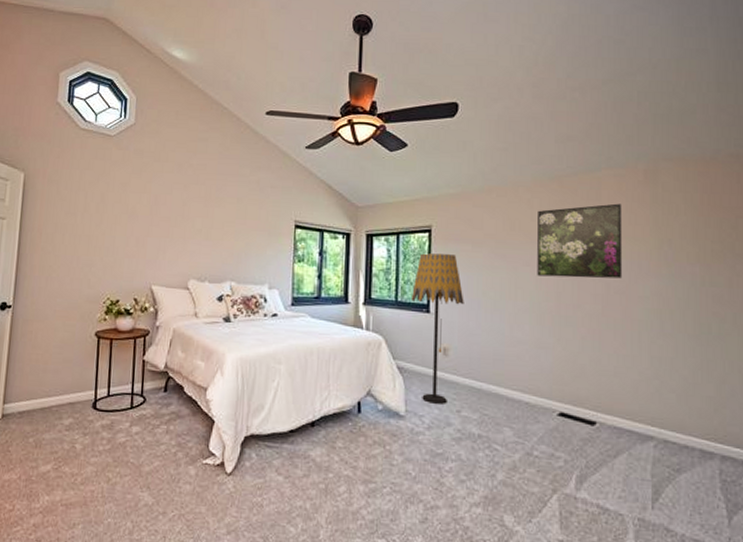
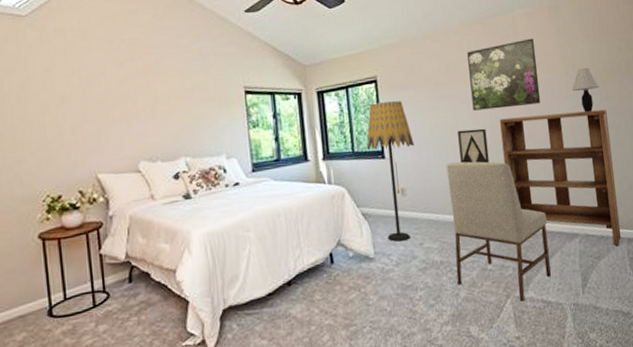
chair: none [495,328,615,501] -> present [446,161,551,301]
wall art: none [515,295,550,336] -> present [458,128,489,164]
bookshelf: none [568,289,713,462] -> present [500,109,621,246]
table lamp: none [665,244,704,297] -> present [572,67,600,112]

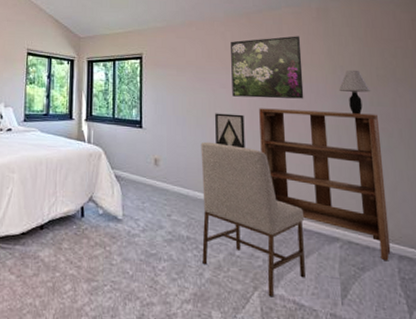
floor lamp: present [366,101,414,242] -> none [126,77,171,209]

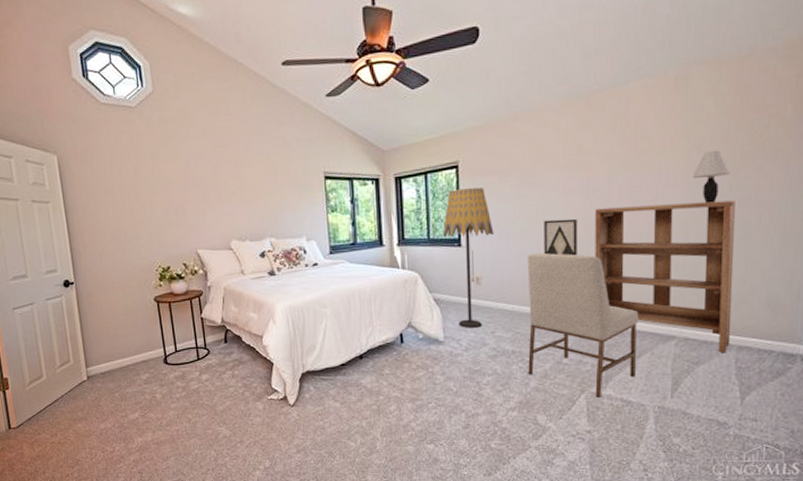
floor lamp: none [126,77,171,209] -> present [442,188,494,328]
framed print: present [231,36,304,99] -> none [564,116,651,199]

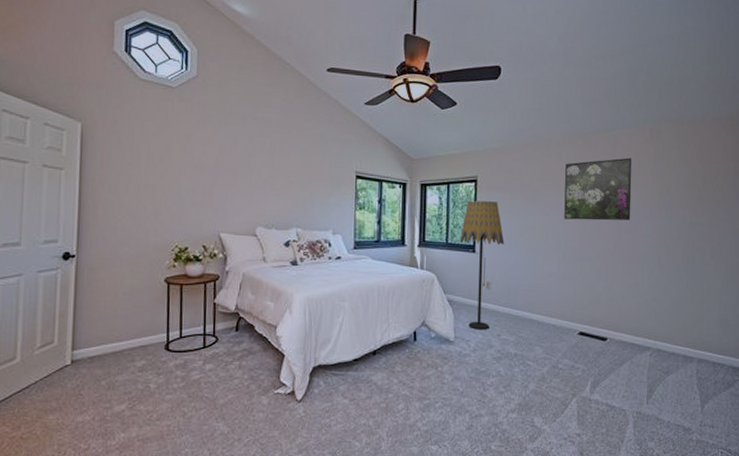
chair: present [527,252,639,398] -> none [528,264,622,402]
wall art: present [544,218,578,256] -> none [546,236,574,270]
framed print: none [564,116,651,199] -> present [564,157,632,221]
bookshelf: present [595,200,736,353] -> none [587,230,695,365]
table lamp: present [693,150,732,203] -> none [663,191,692,234]

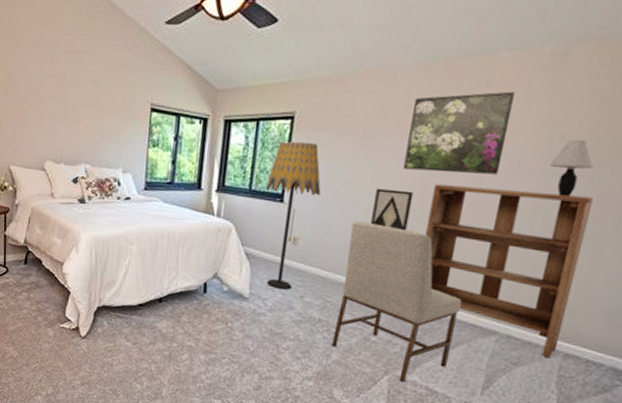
chair: none [528,264,622,402] -> present [332,220,462,382]
wall art: none [546,236,574,270] -> present [371,188,414,231]
bookshelf: none [587,230,695,365] -> present [425,184,593,358]
table lamp: none [663,191,692,234] -> present [550,139,595,197]

